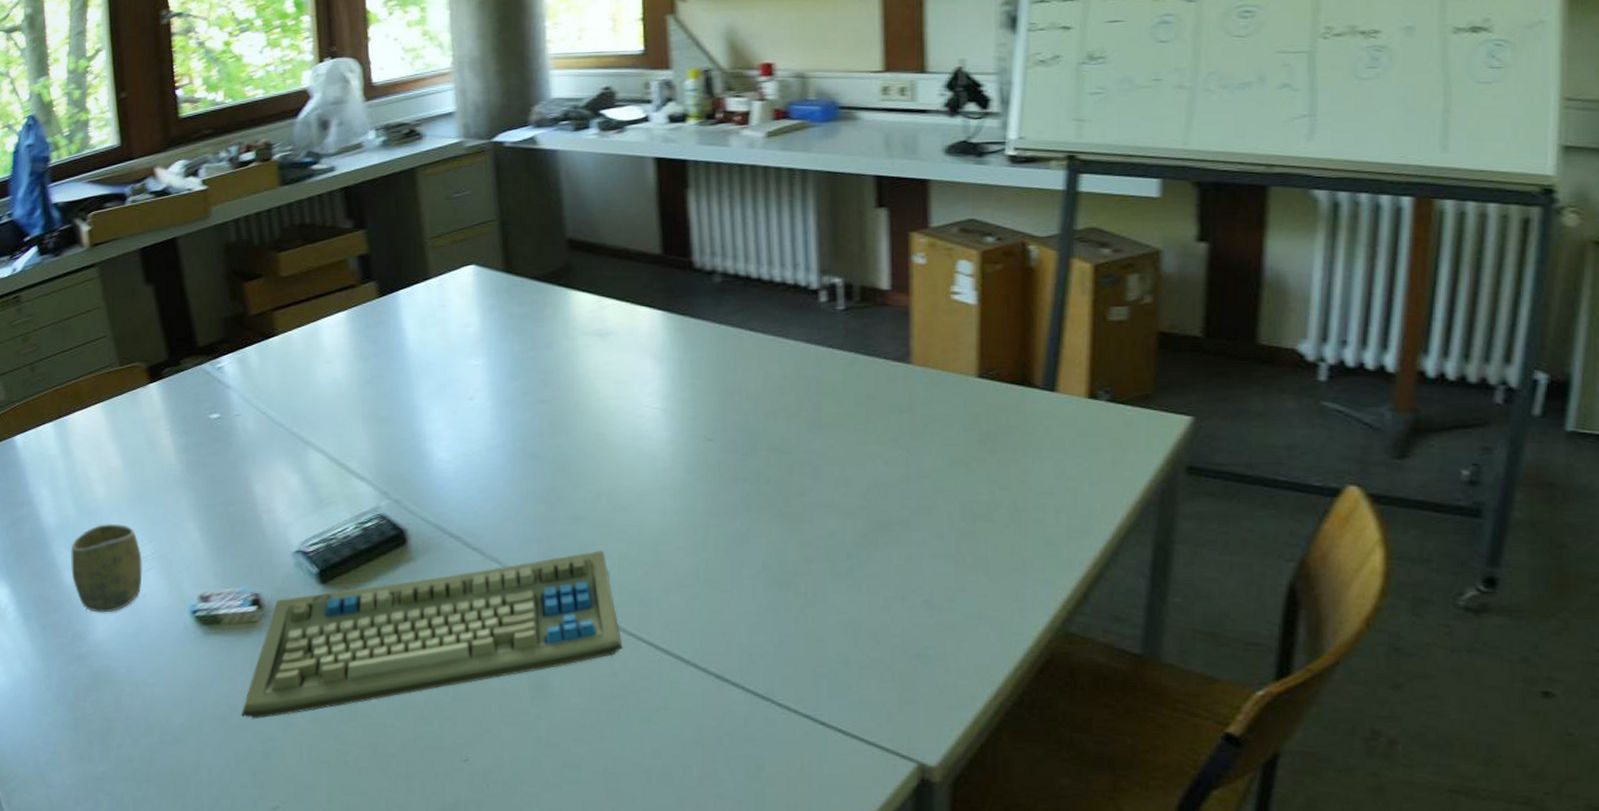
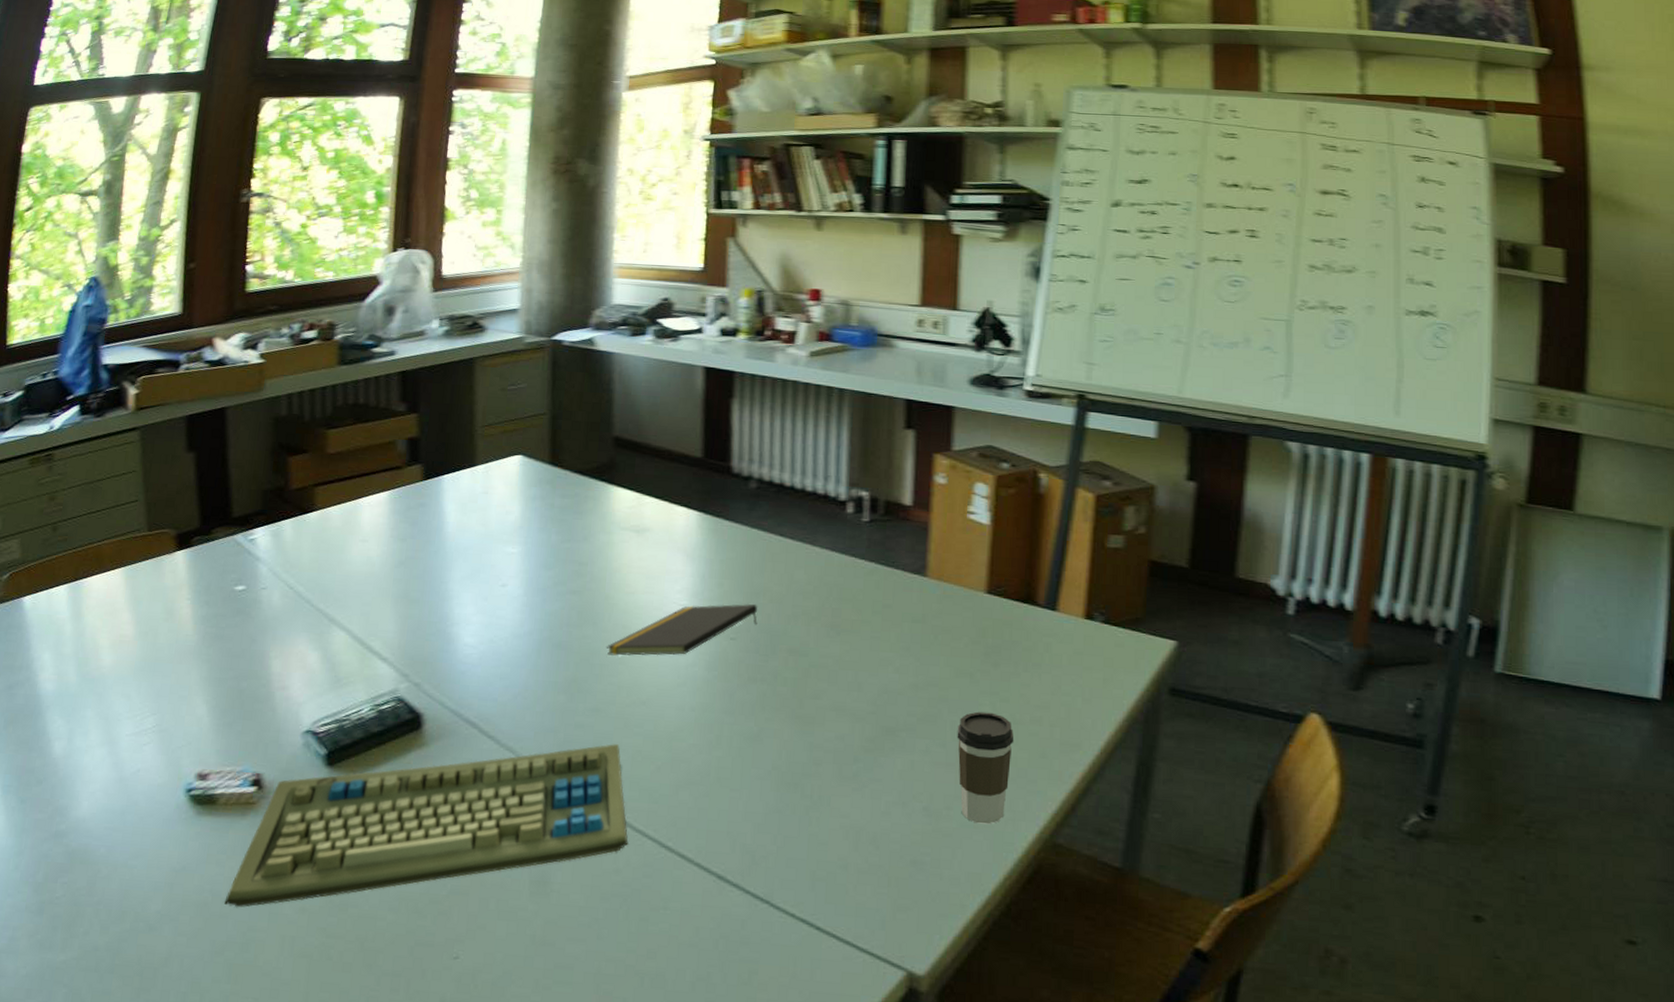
cup: present [71,523,142,613] -> none [62,693,142,788]
notepad: none [580,402,734,463] -> present [606,603,758,656]
coffee cup: none [955,501,1017,615] -> present [957,711,1014,825]

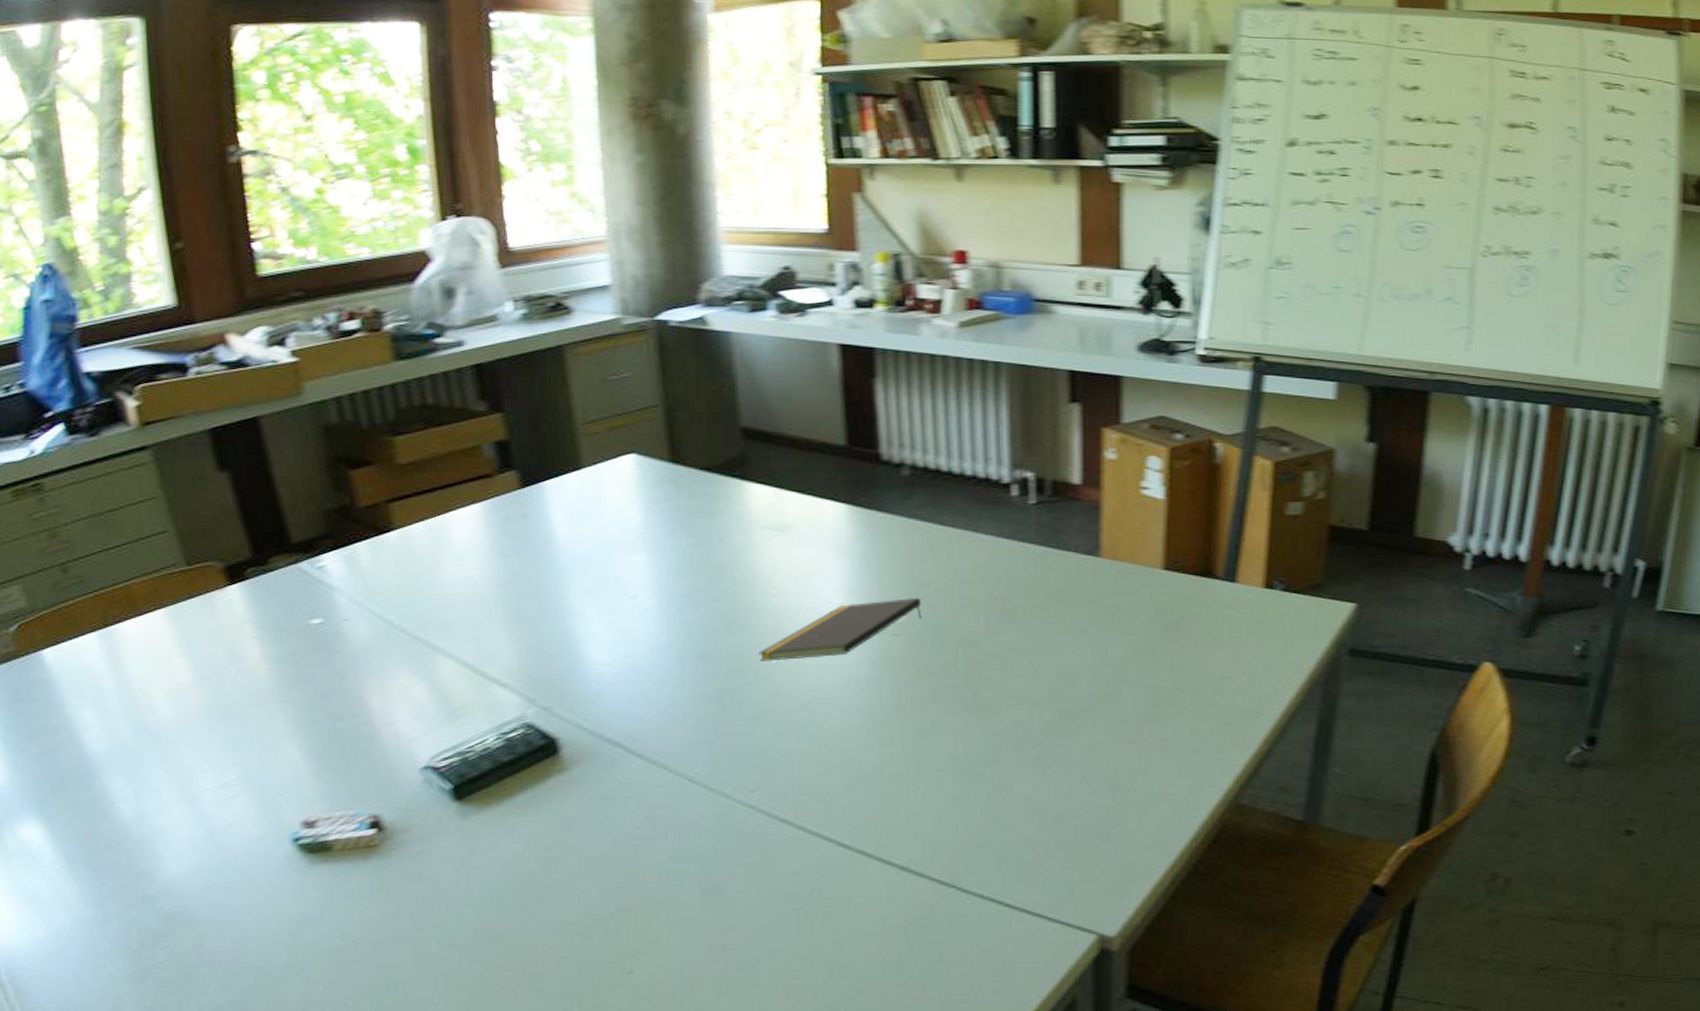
computer keyboard: present [224,744,629,908] -> none [360,751,803,951]
coffee cup: present [957,711,1014,825] -> none [1138,687,1196,793]

